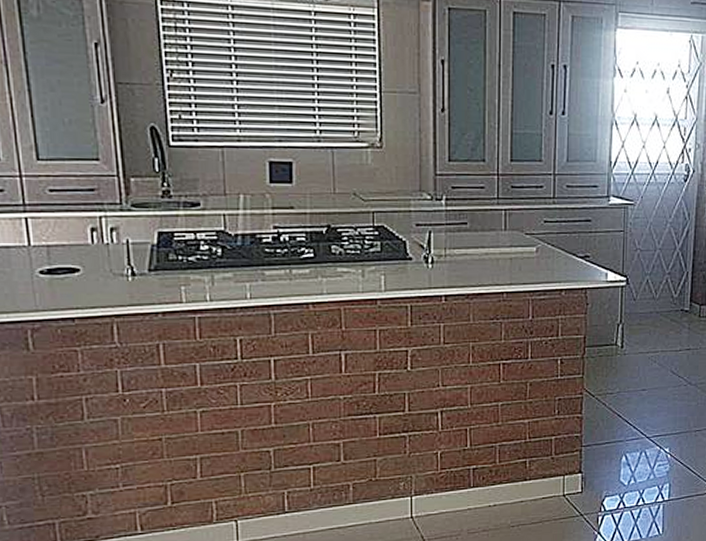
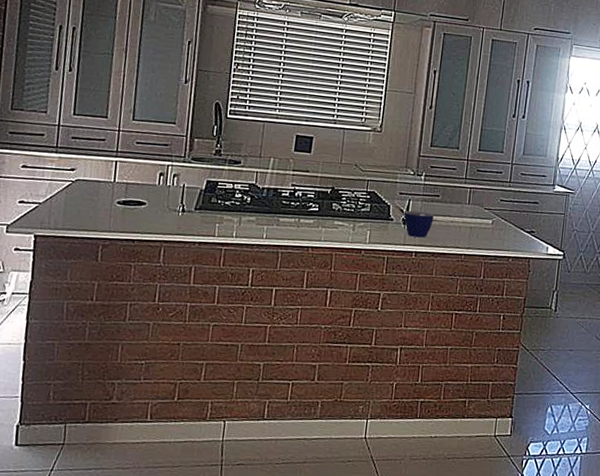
cup: none [426,245,463,277] -> present [404,210,434,238]

